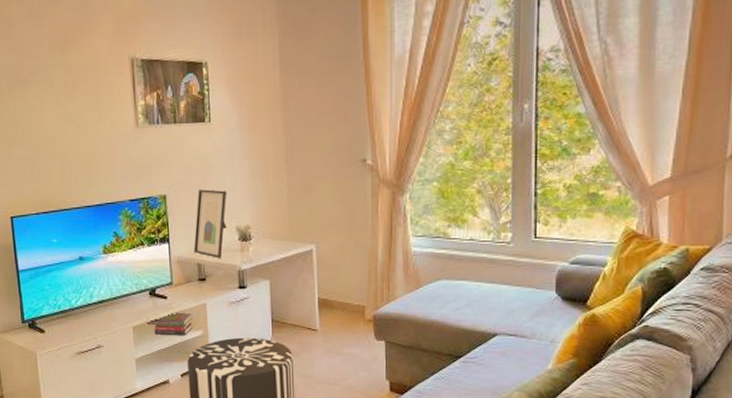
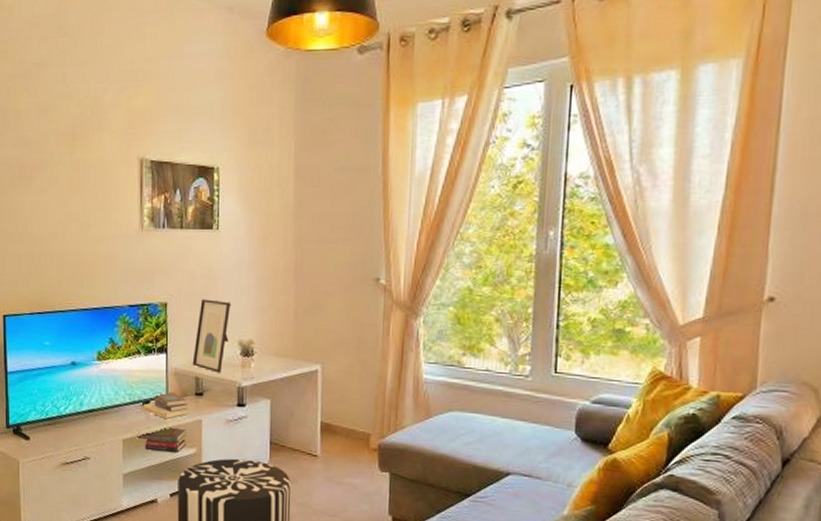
books: none [149,279,193,305] -> present [142,392,189,420]

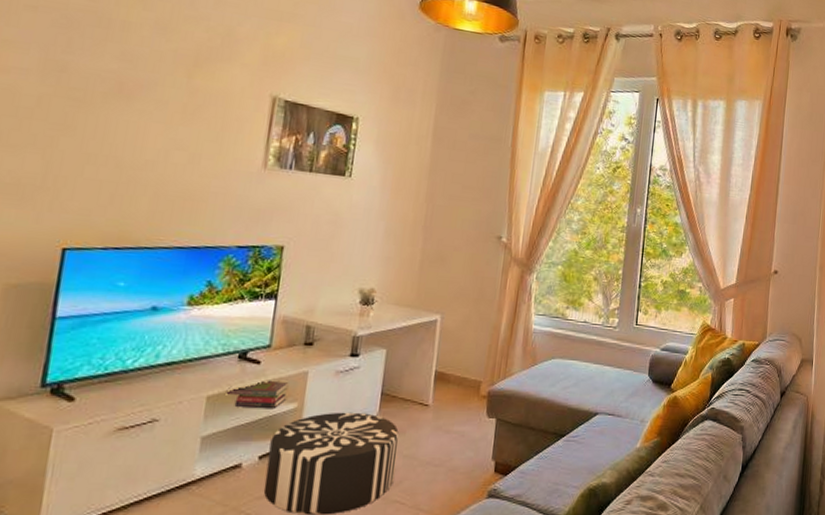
books: present [142,392,189,420] -> none [237,342,294,372]
picture frame: present [192,299,231,373] -> none [304,245,356,322]

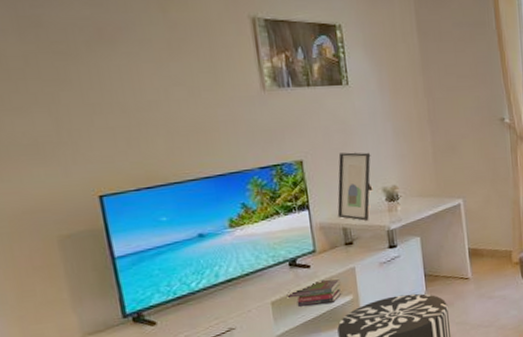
picture frame: none [304,245,356,322] -> present [337,152,373,221]

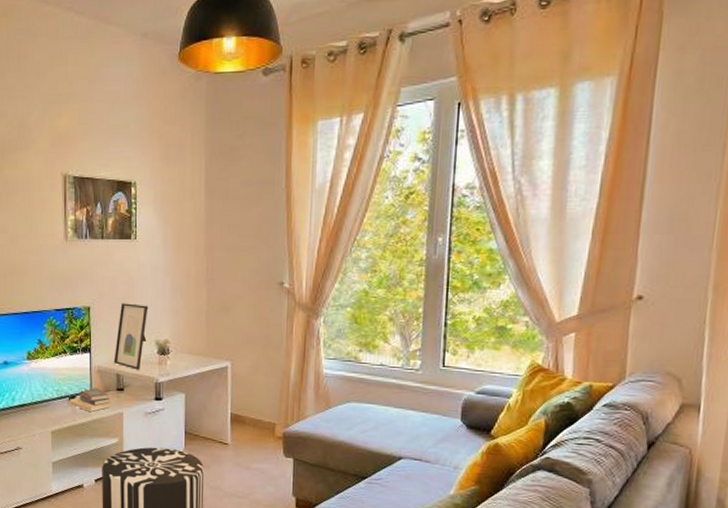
books: present [286,279,341,307] -> none [64,420,109,442]
books: none [289,246,340,274] -> present [69,388,111,413]

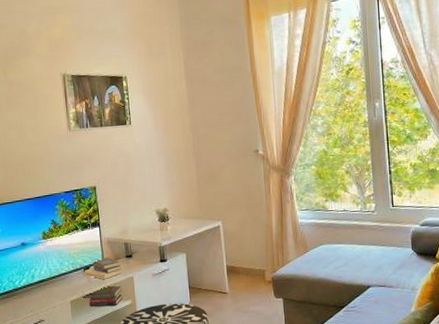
books: none [64,420,109,442] -> present [82,286,122,307]
picture frame: present [113,303,149,370] -> none [120,180,149,237]

